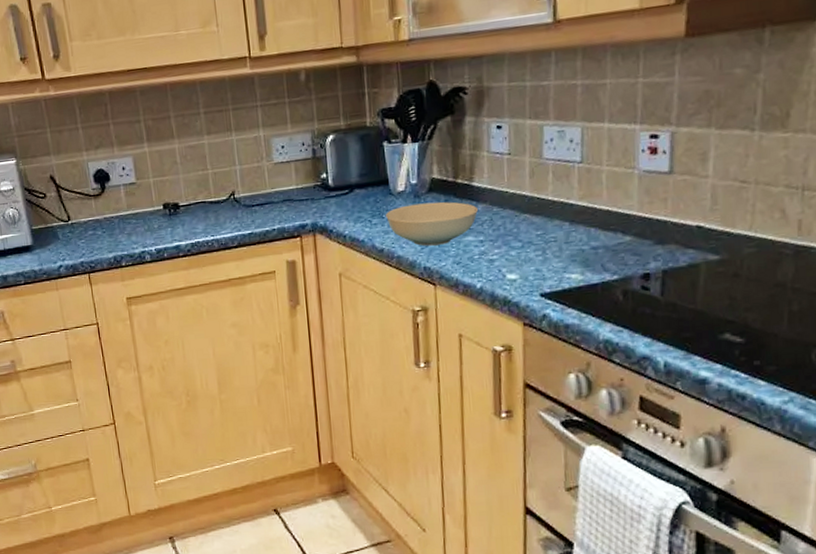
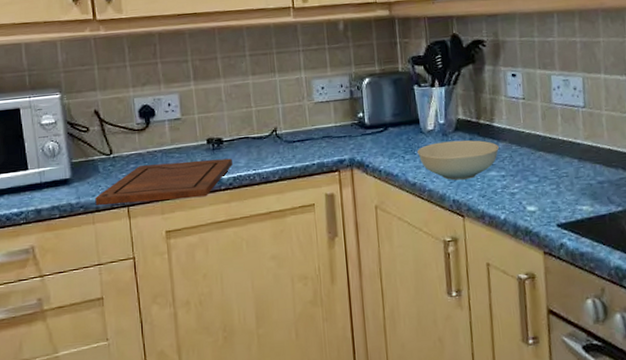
cutting board: none [56,224,190,273] -> present [95,158,233,206]

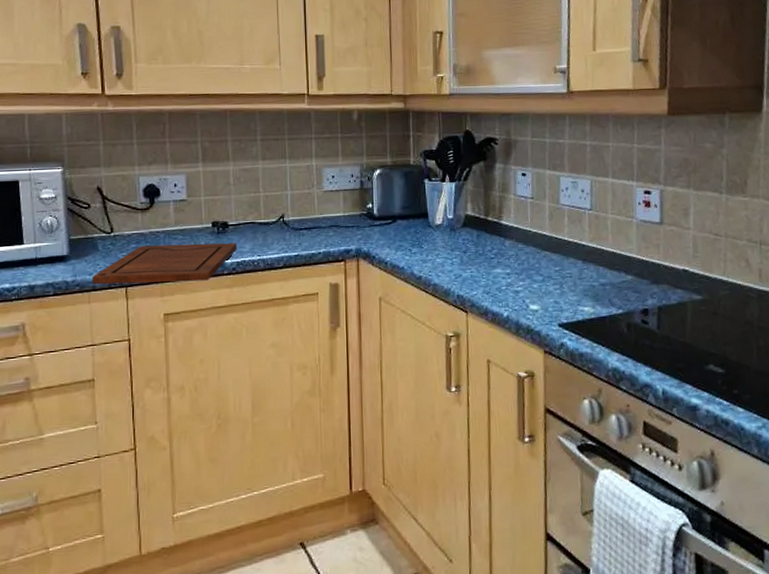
bowl: present [417,140,499,181] -> none [425,236,505,276]

